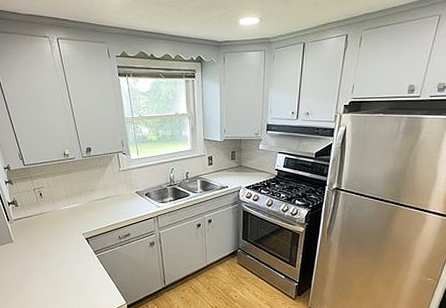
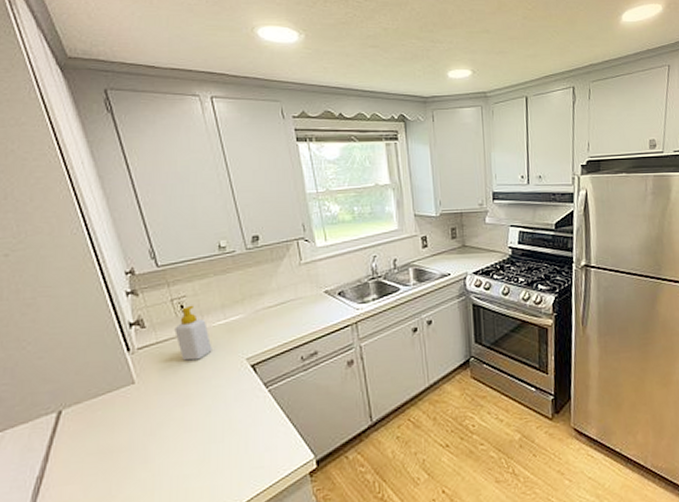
soap bottle: none [36,194,61,231] -> present [174,305,212,361]

